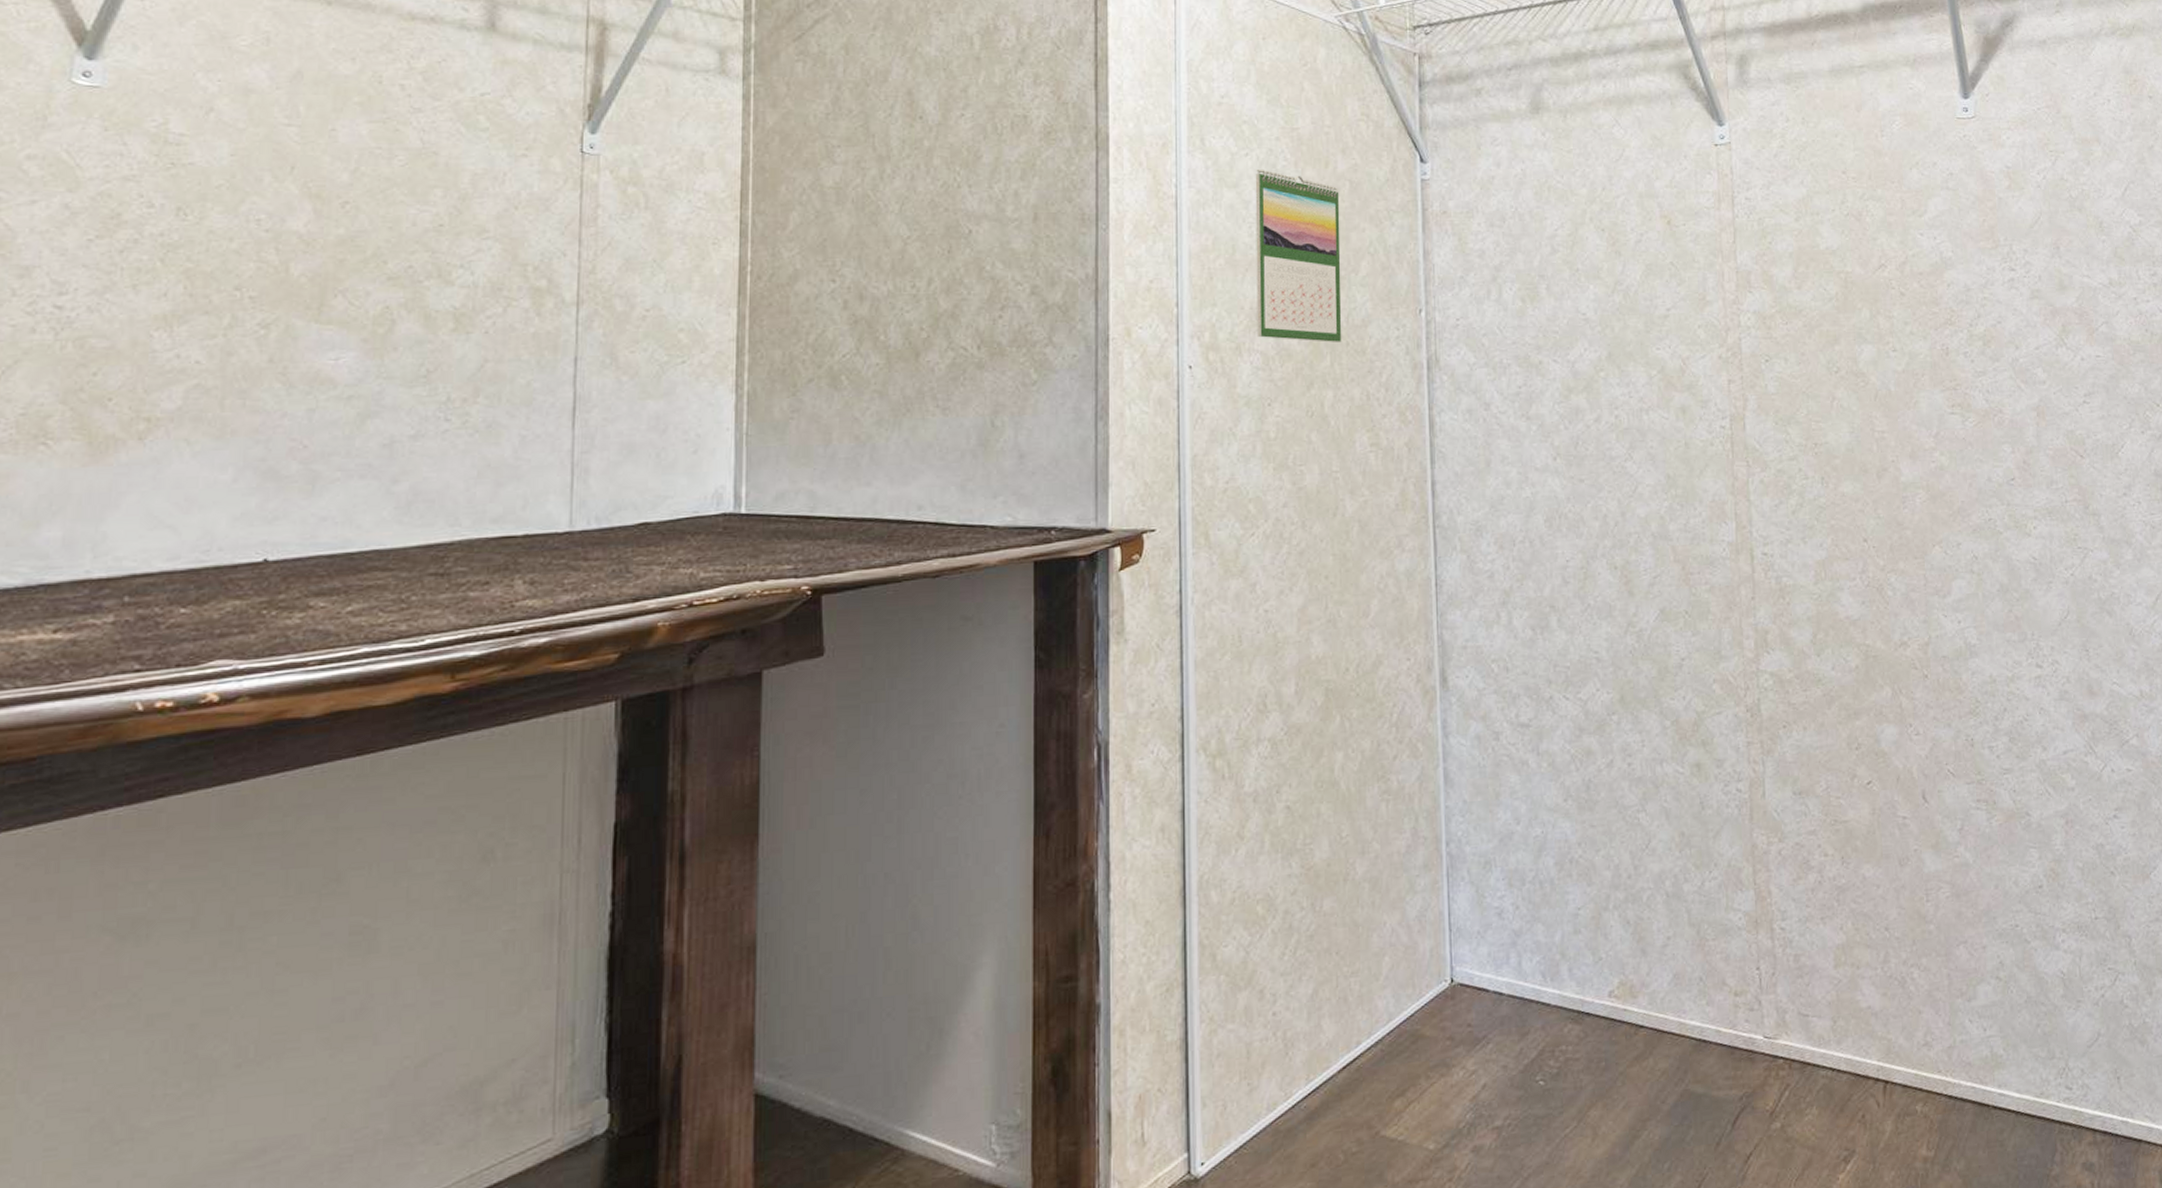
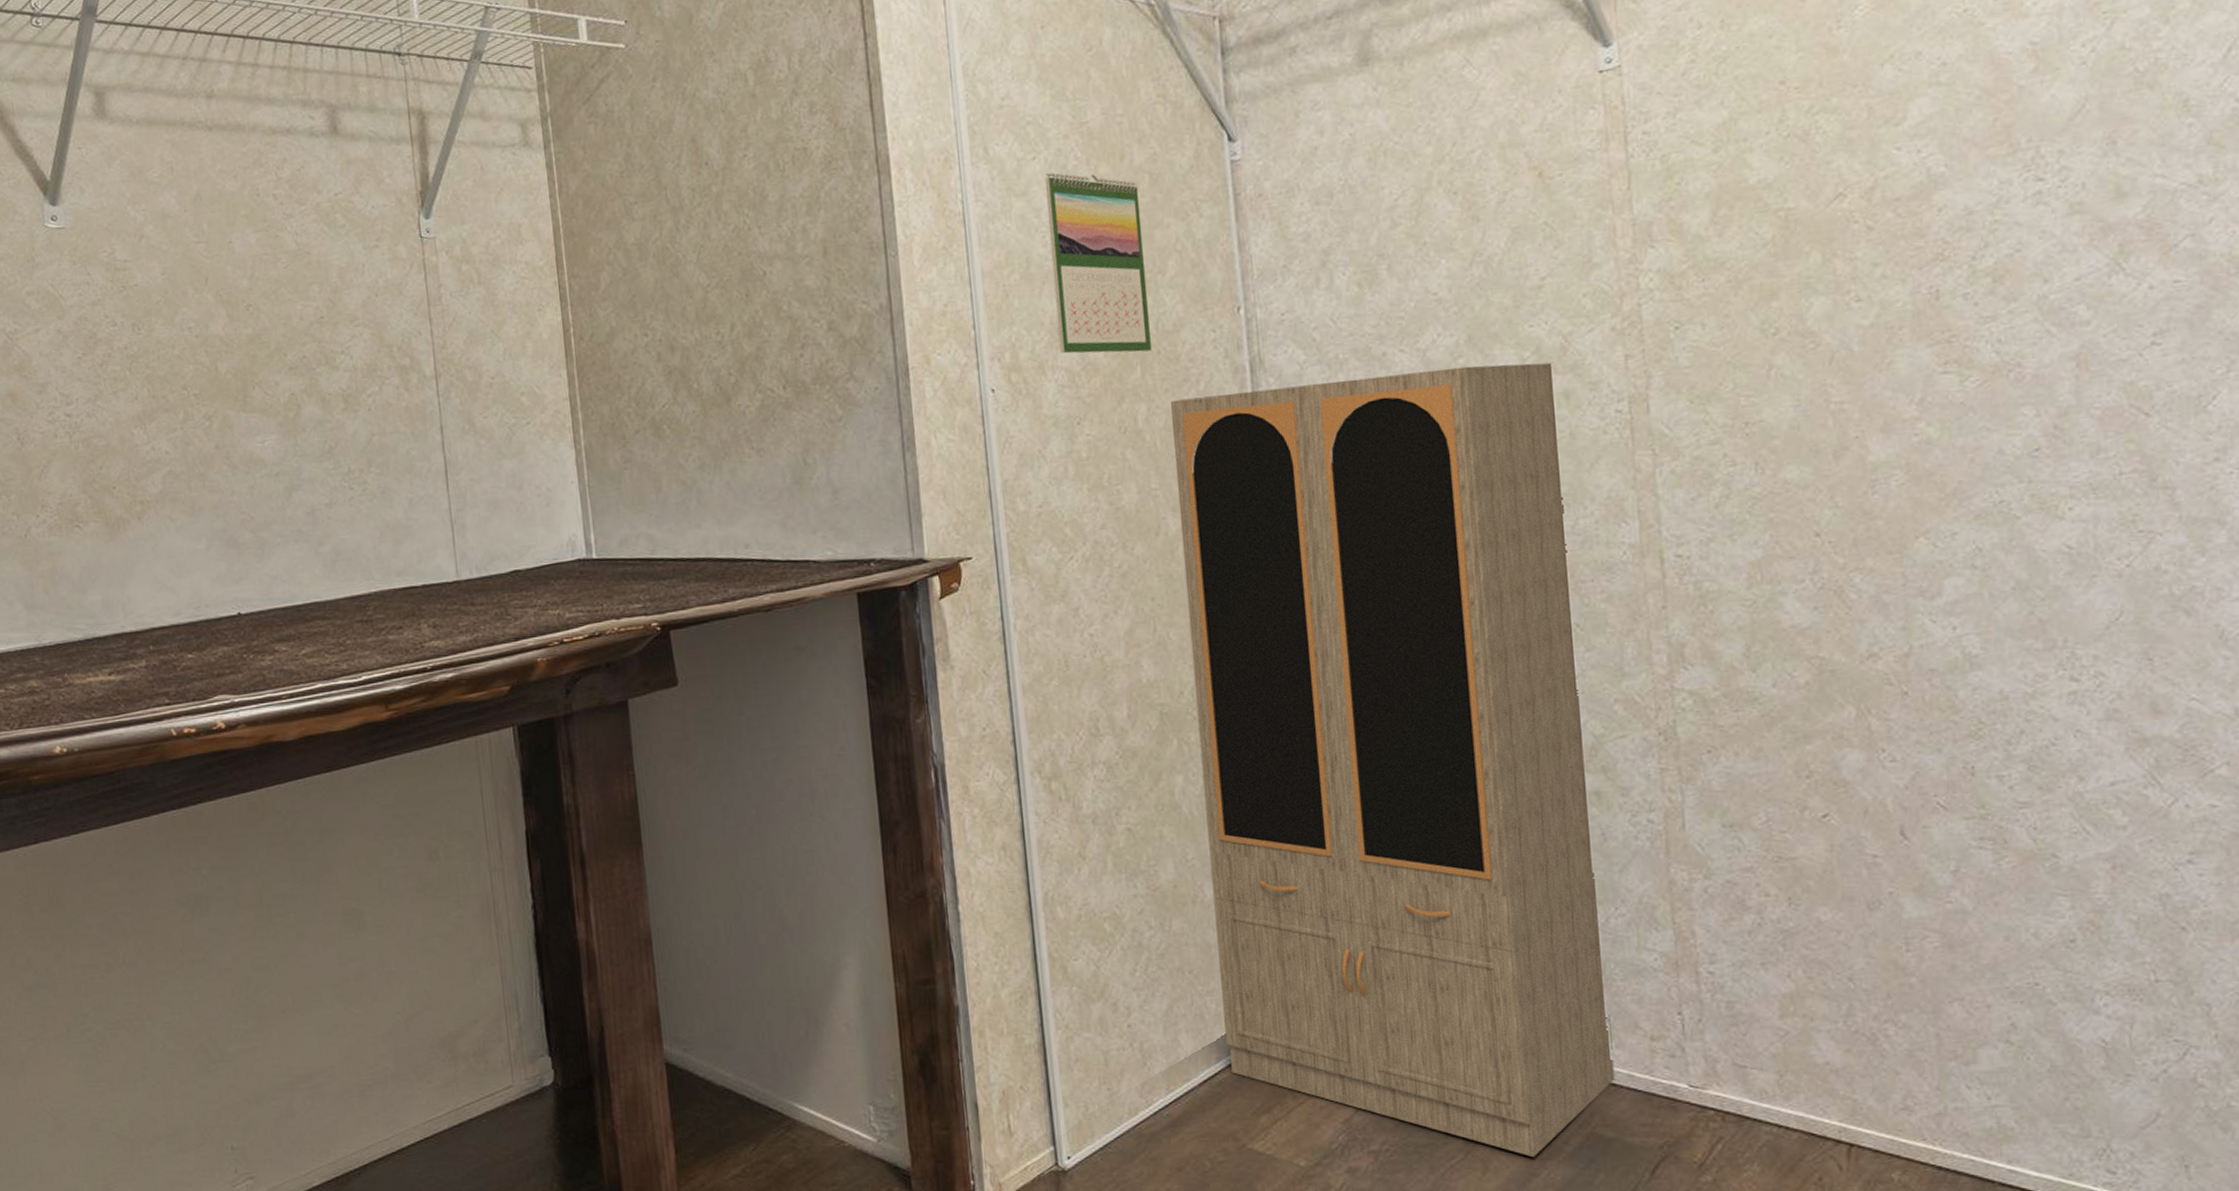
cabinet: none [1354,379,1705,1120] -> present [1170,362,1615,1158]

